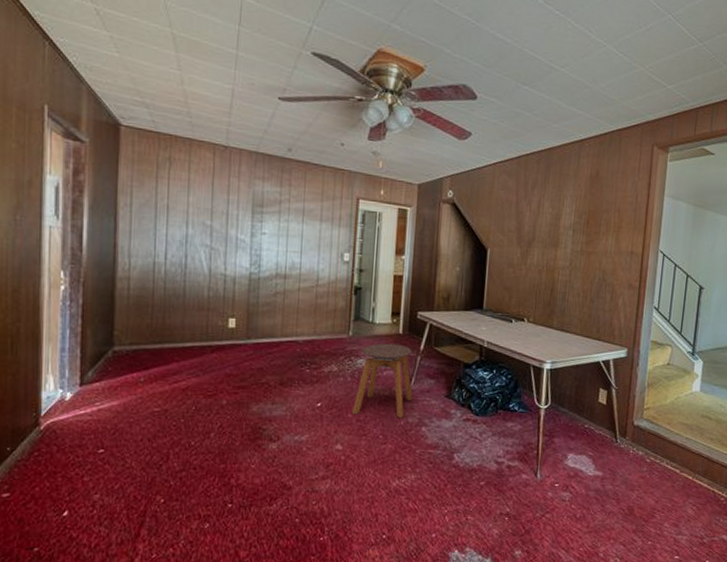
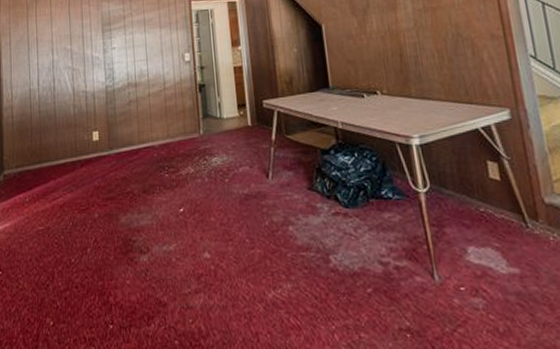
stool: present [351,343,413,418] -> none [214,137,273,218]

